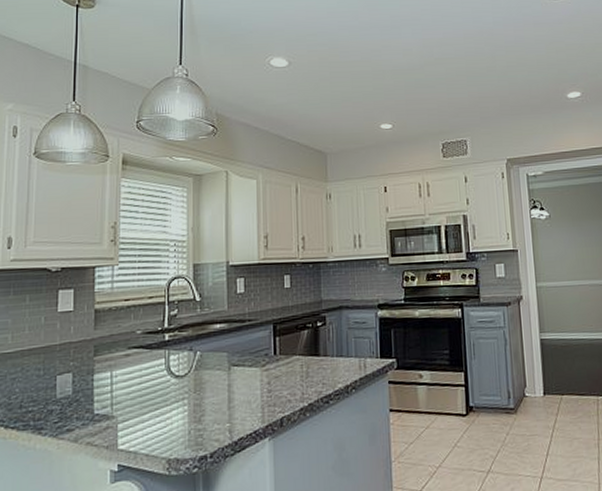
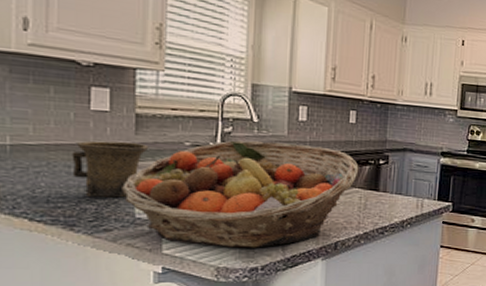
mug: none [41,338,106,397] -> present [72,140,149,198]
fruit basket: none [83,317,298,437] -> present [122,140,359,248]

